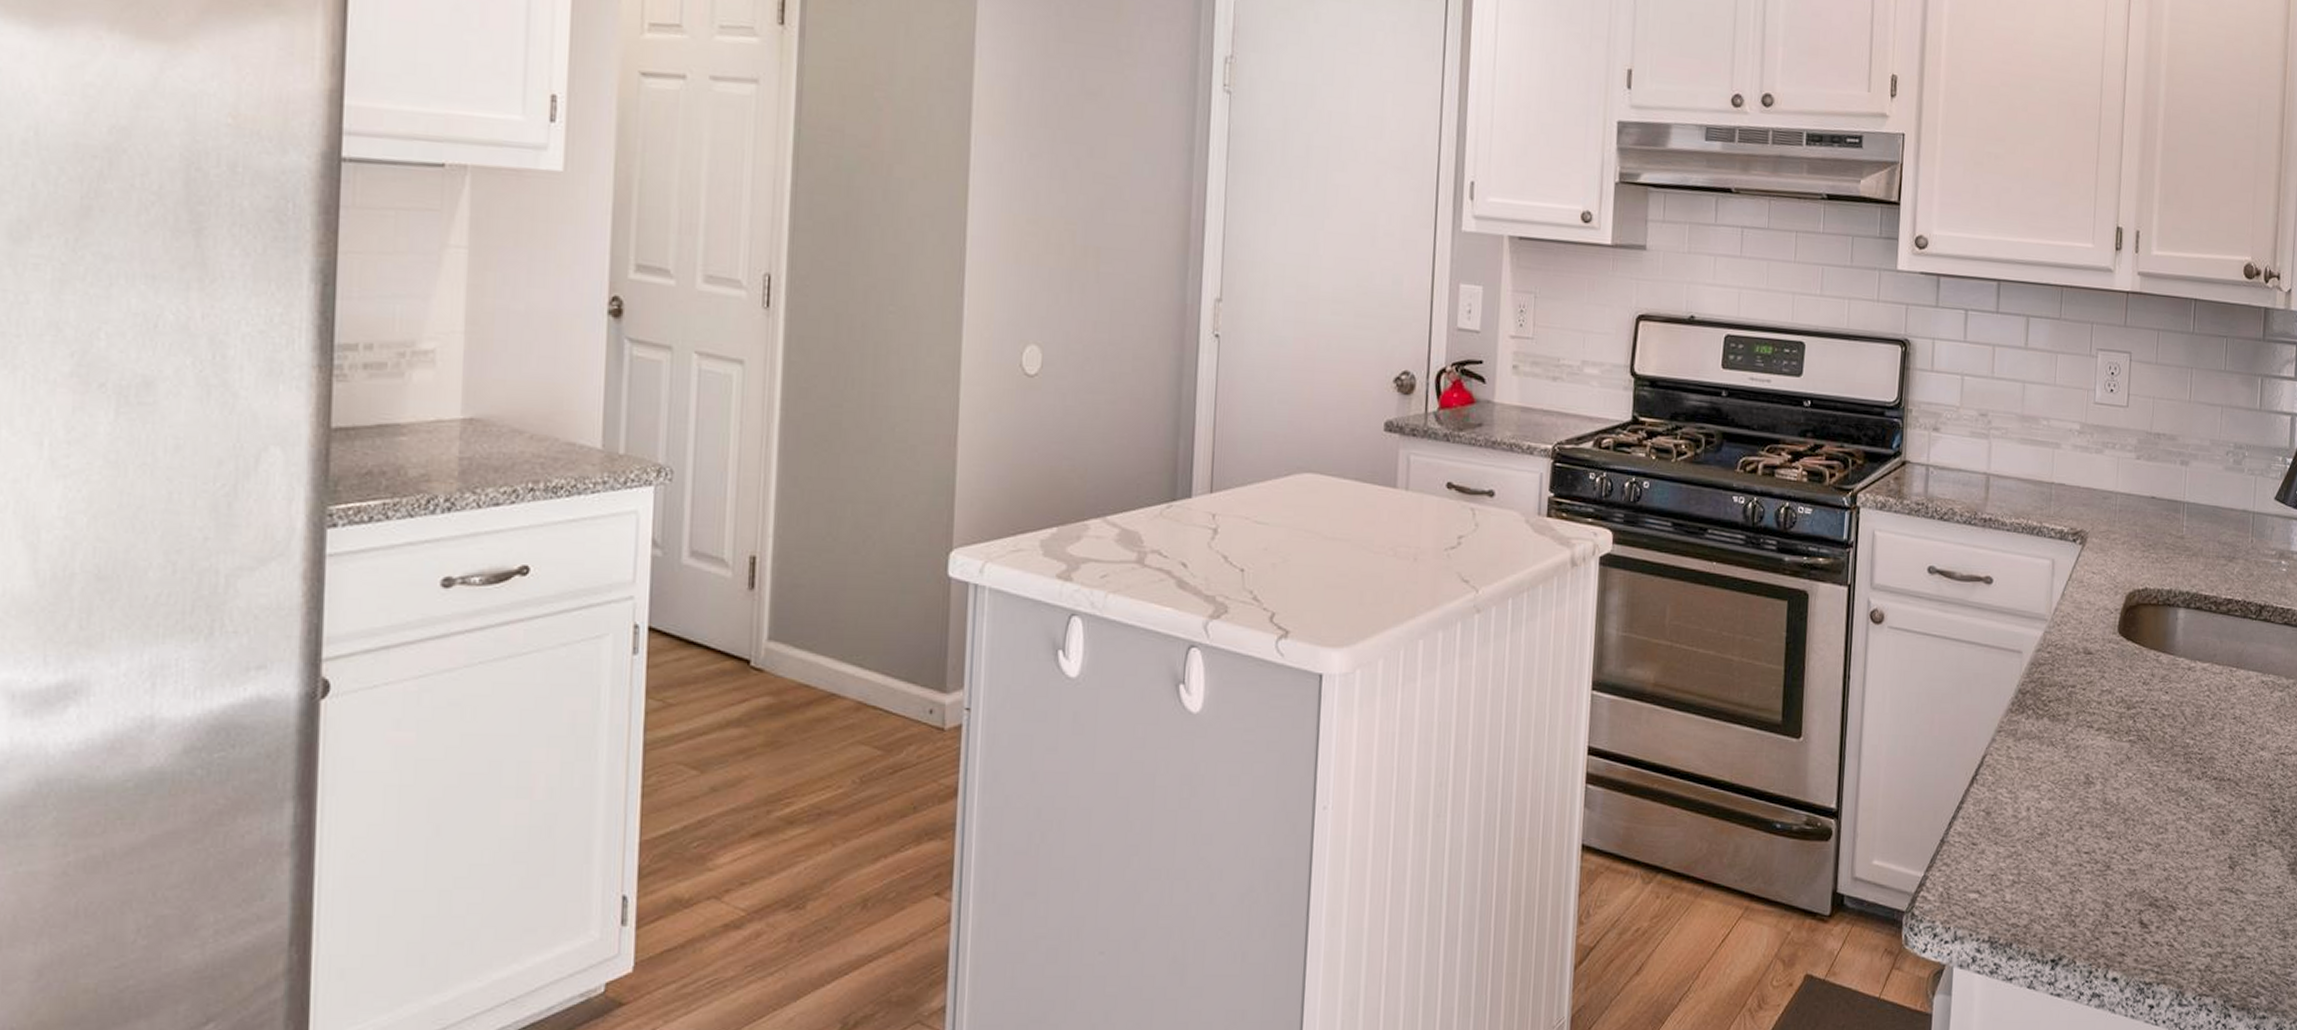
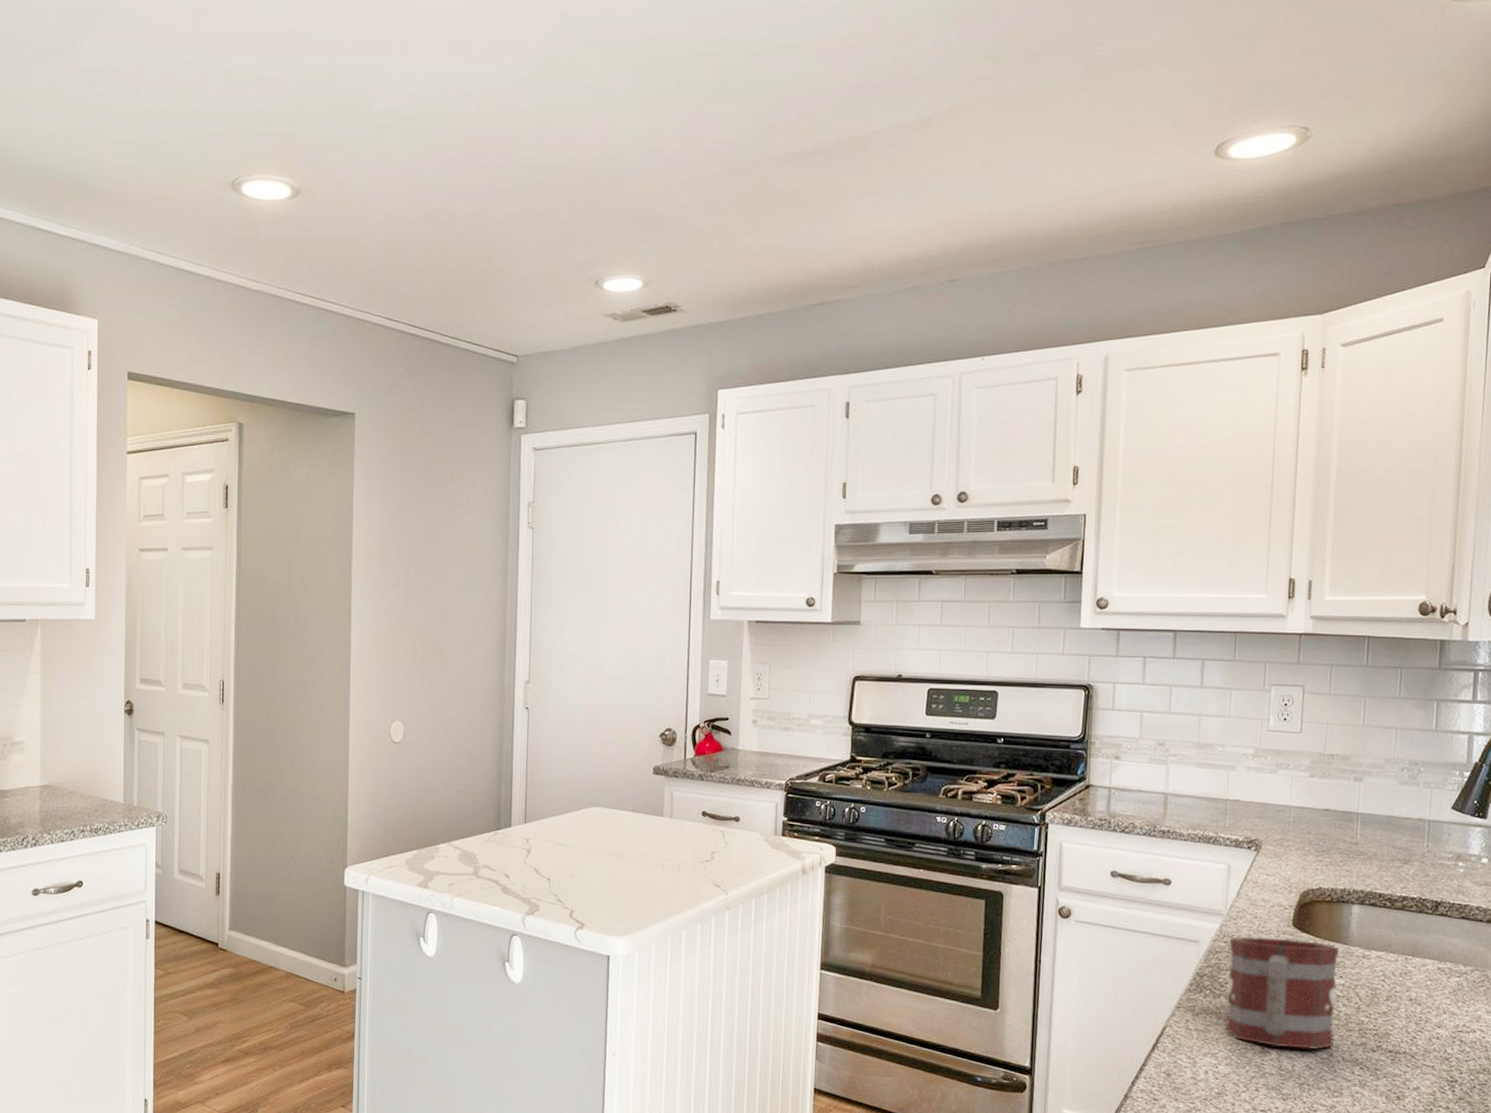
mug: none [2048,646,2166,779] -> present [1225,937,1340,1050]

